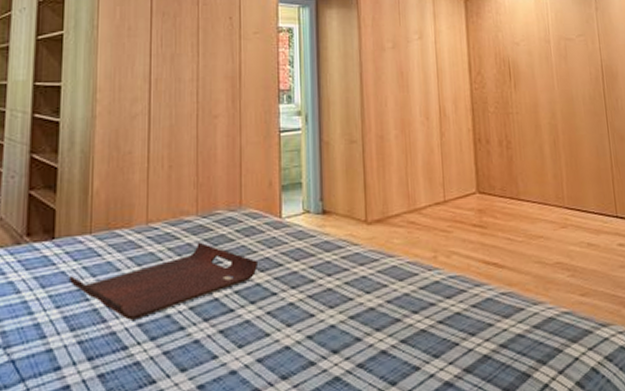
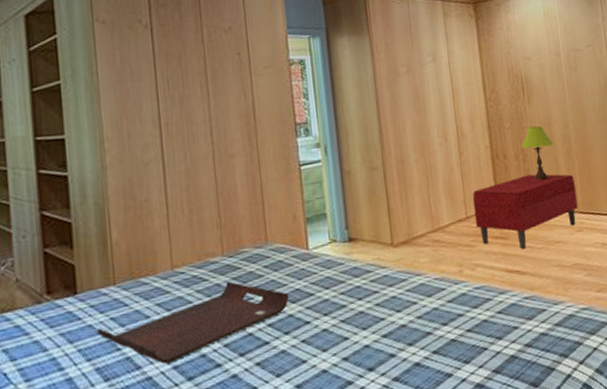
bench: none [451,162,563,241] -> present [472,174,578,249]
table lamp: none [505,112,540,169] -> present [521,125,554,180]

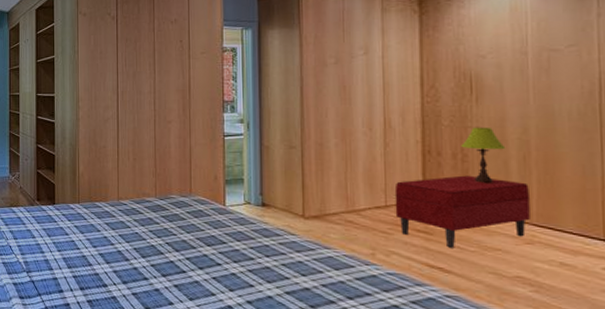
serving tray: present [96,281,290,364] -> none [65,217,206,268]

